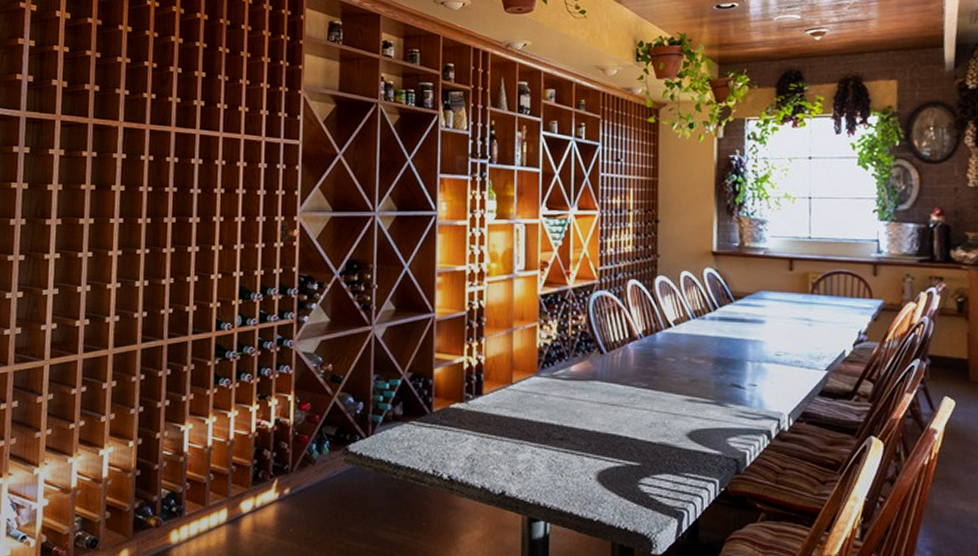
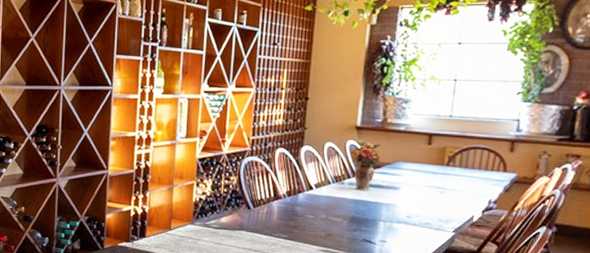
flower arrangement: none [708,267,743,325] -> present [350,140,382,190]

